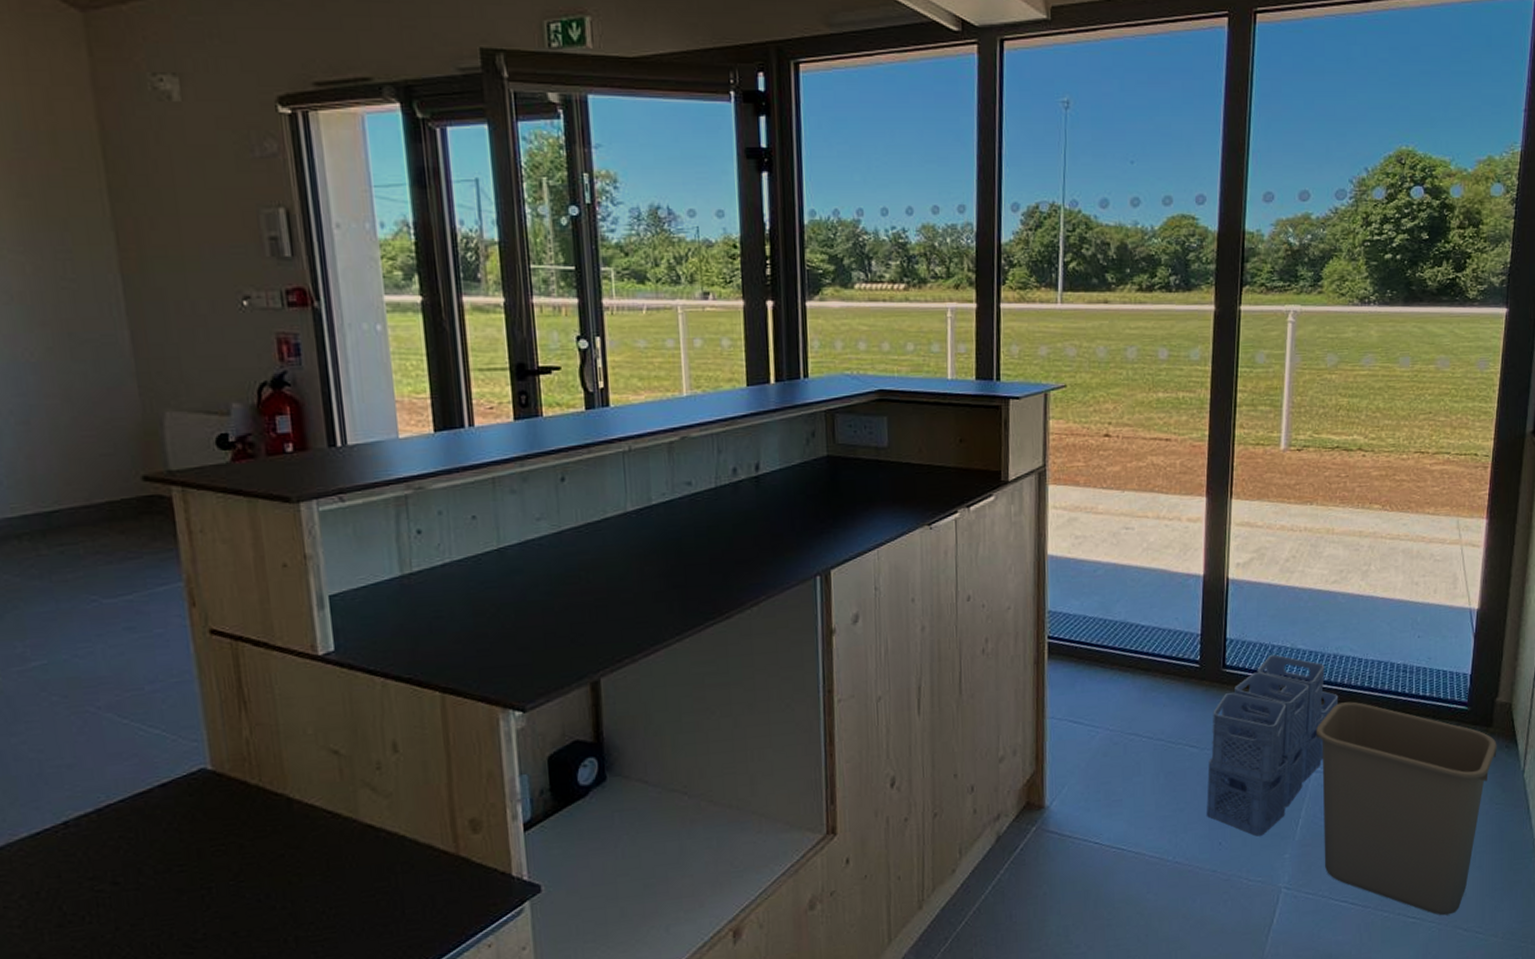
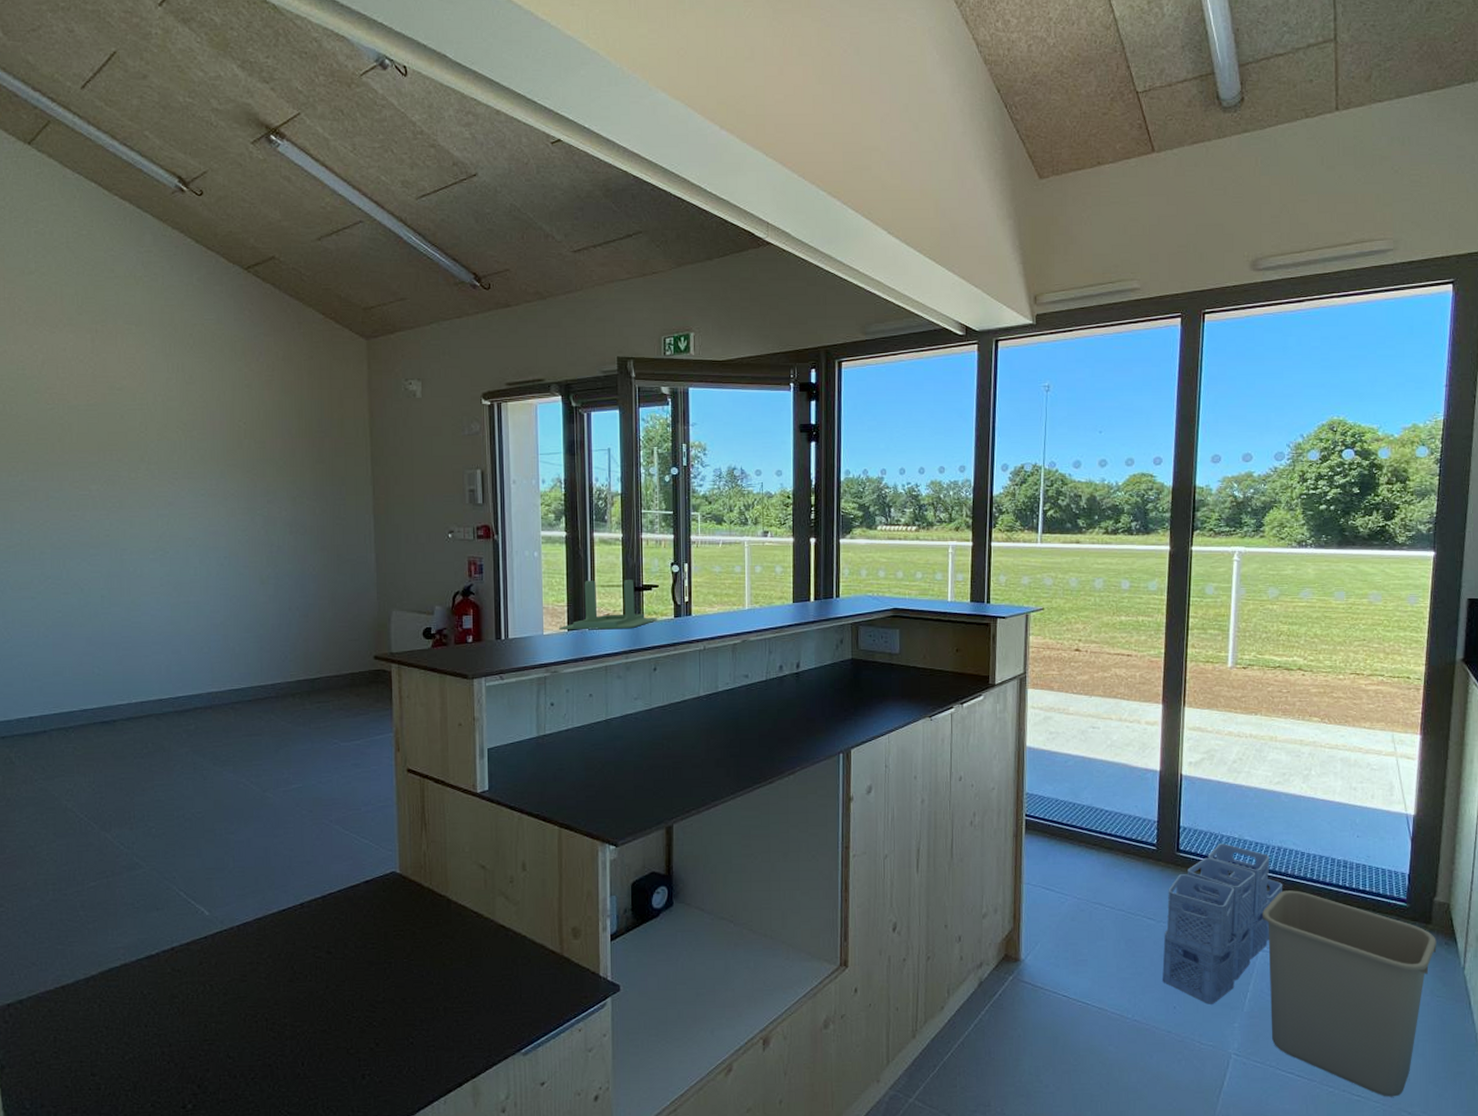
napkin holder: none [420,360,563,432] -> present [558,580,658,631]

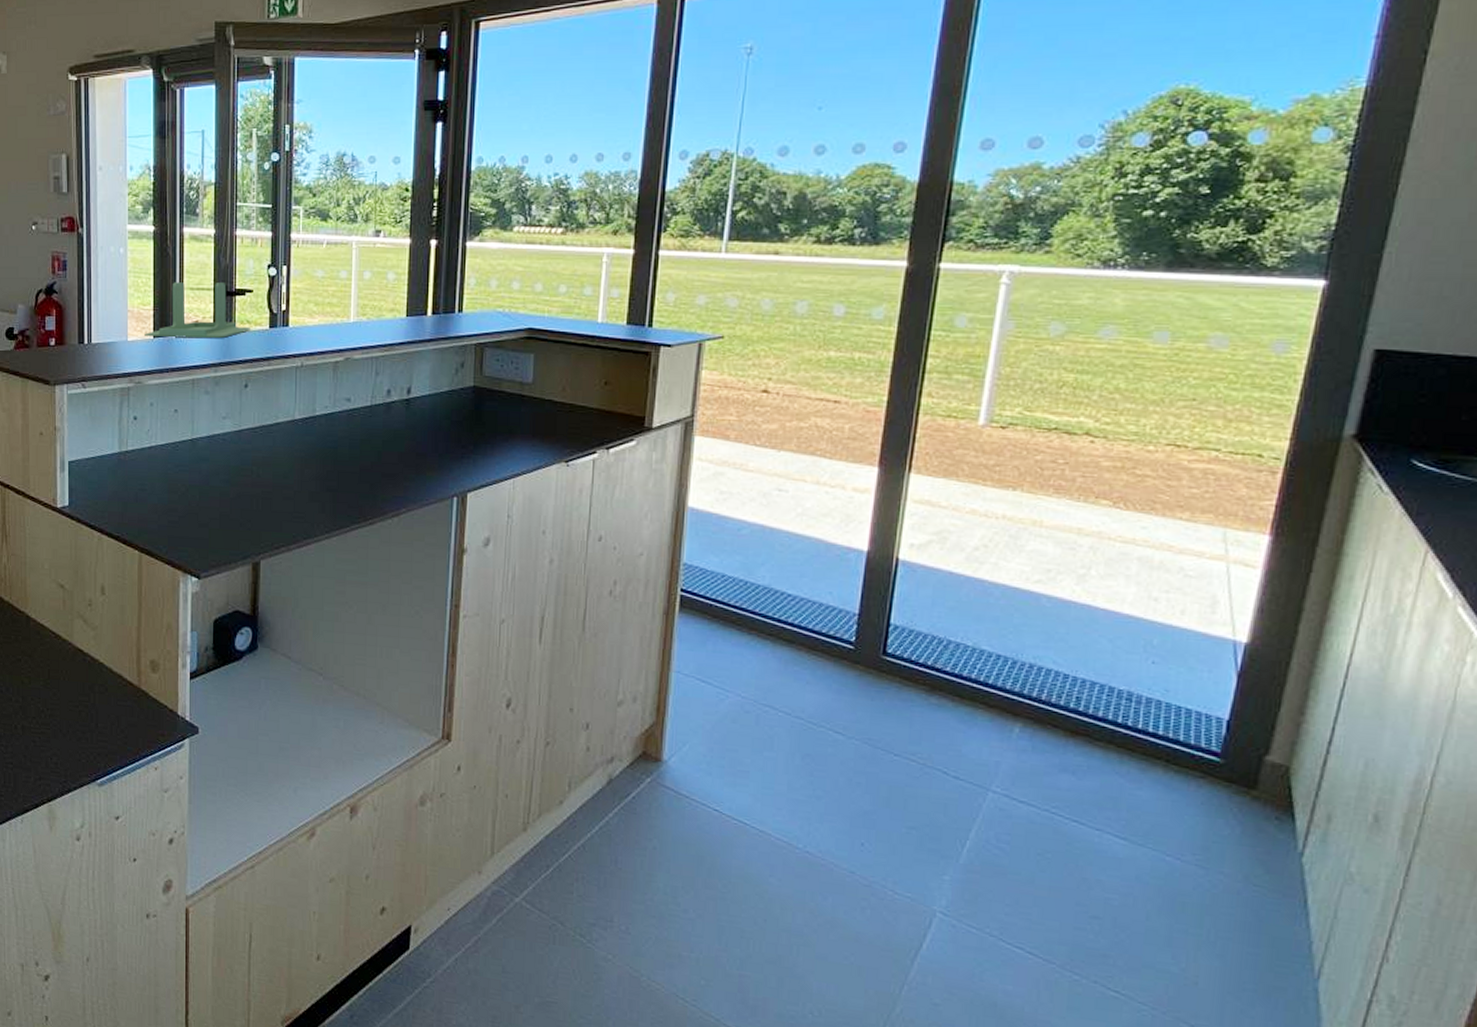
plastic crate: present [1162,843,1283,1004] -> none [849,651,1033,848]
garbage can: present [1262,890,1437,1097] -> none [996,720,1262,1002]

